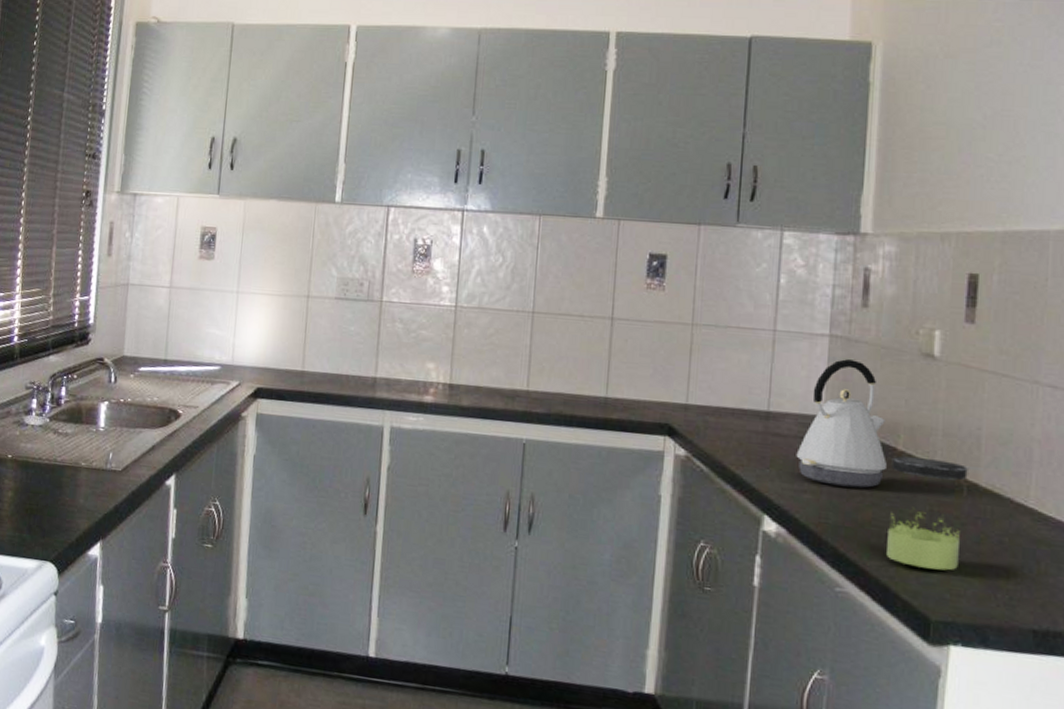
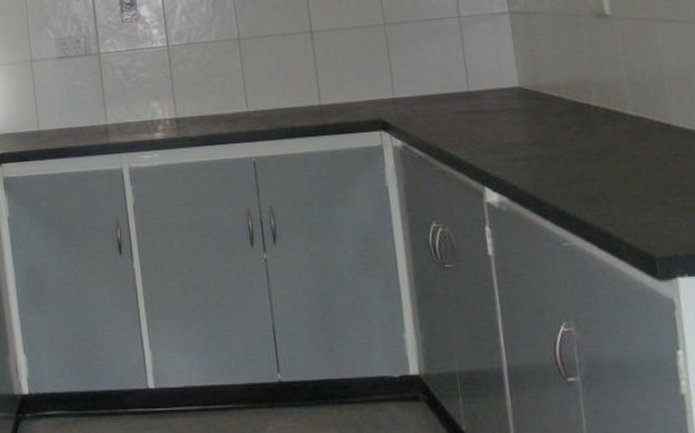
kettle: present [796,359,887,489] -> none [502,31,585,149]
jar: present [887,456,968,571] -> none [588,108,669,211]

